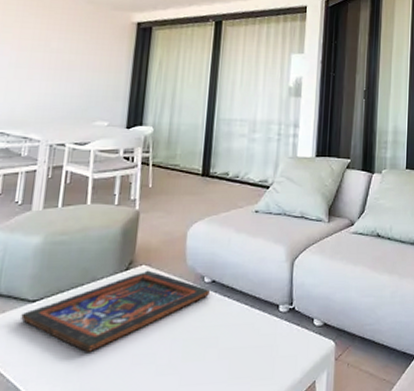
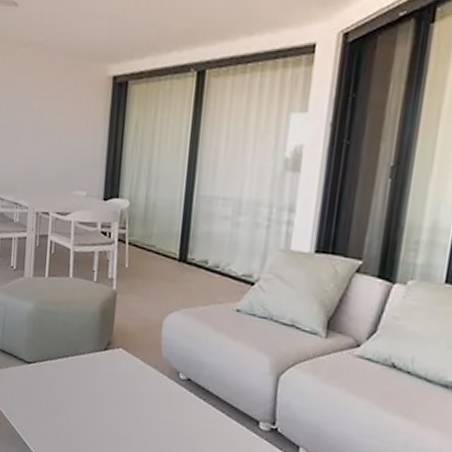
religious icon: present [21,270,211,352] -> none [20,354,186,421]

